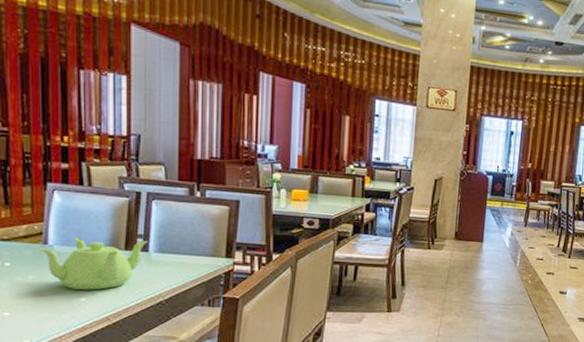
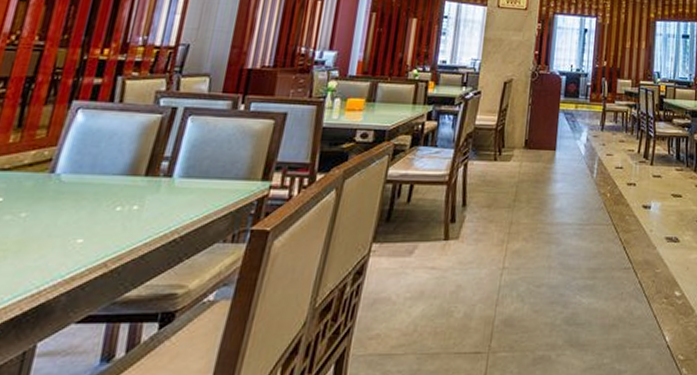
teapot: present [38,237,148,290] -> none [42,163,174,228]

